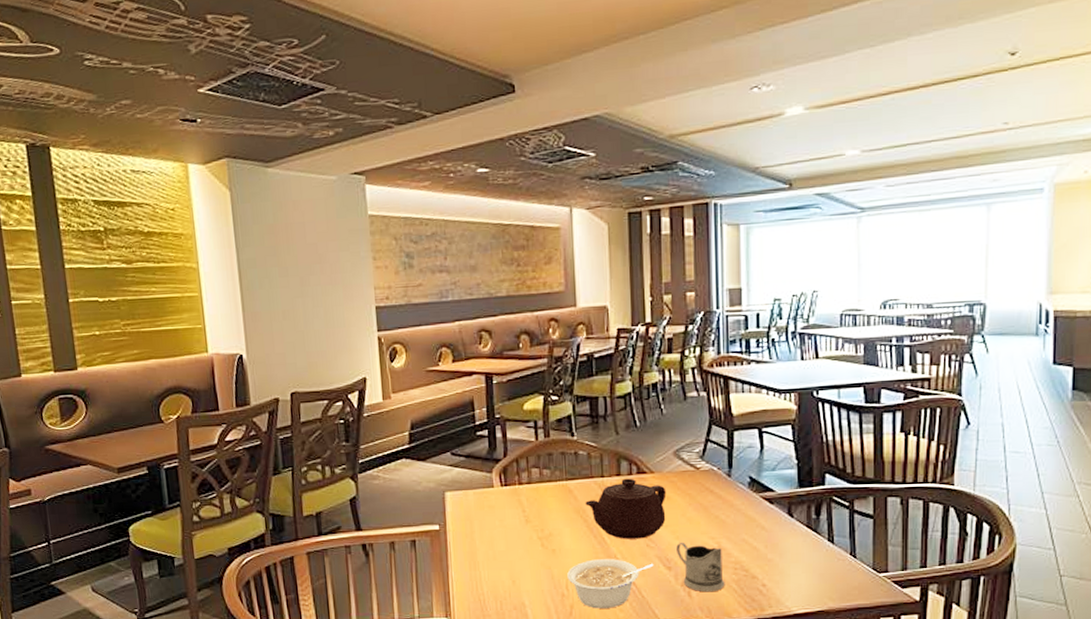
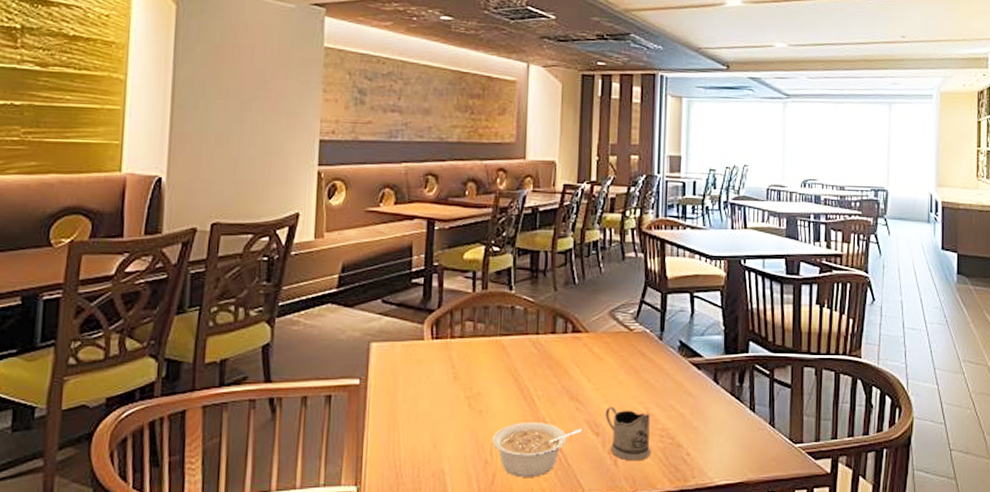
teapot: present [585,478,667,539] -> none [518,336,600,402]

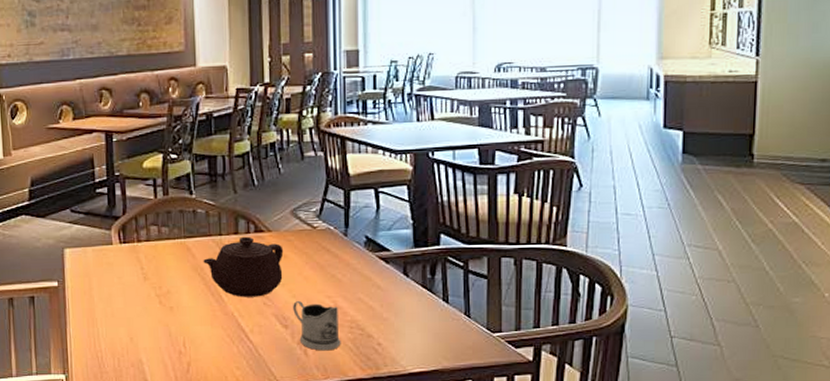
legume: present [492,422,582,477] -> none [185,317,271,366]
teapot: none [518,336,600,402] -> present [203,236,284,297]

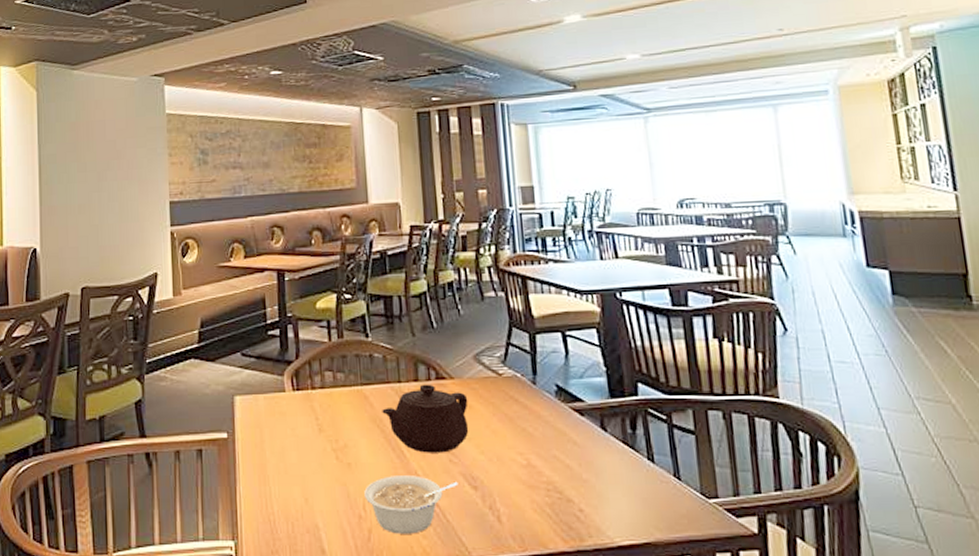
legume: none [185,317,271,366] -> present [364,475,458,534]
tea glass holder: present [293,300,341,351] -> none [482,457,538,518]

